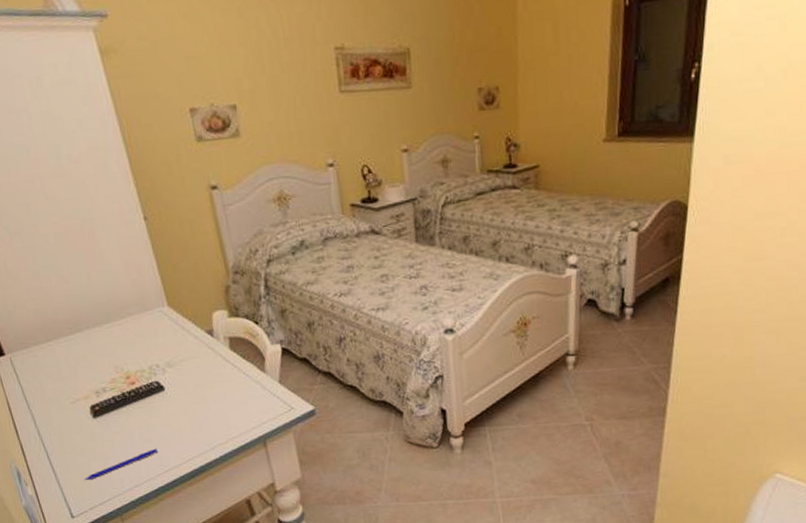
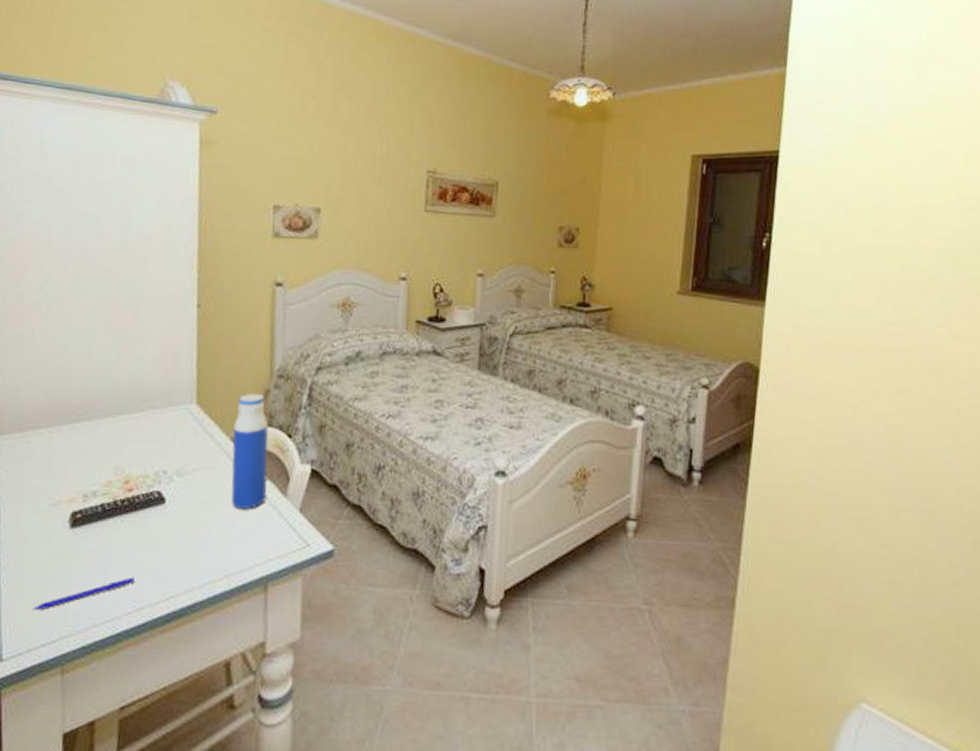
water bottle: none [204,290,249,387] -> present [231,394,269,509]

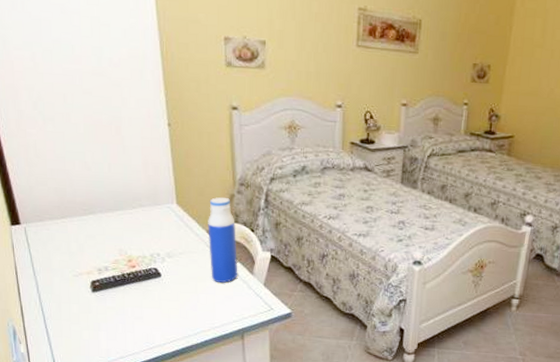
pen: present [32,577,135,611] -> none [74,326,145,347]

